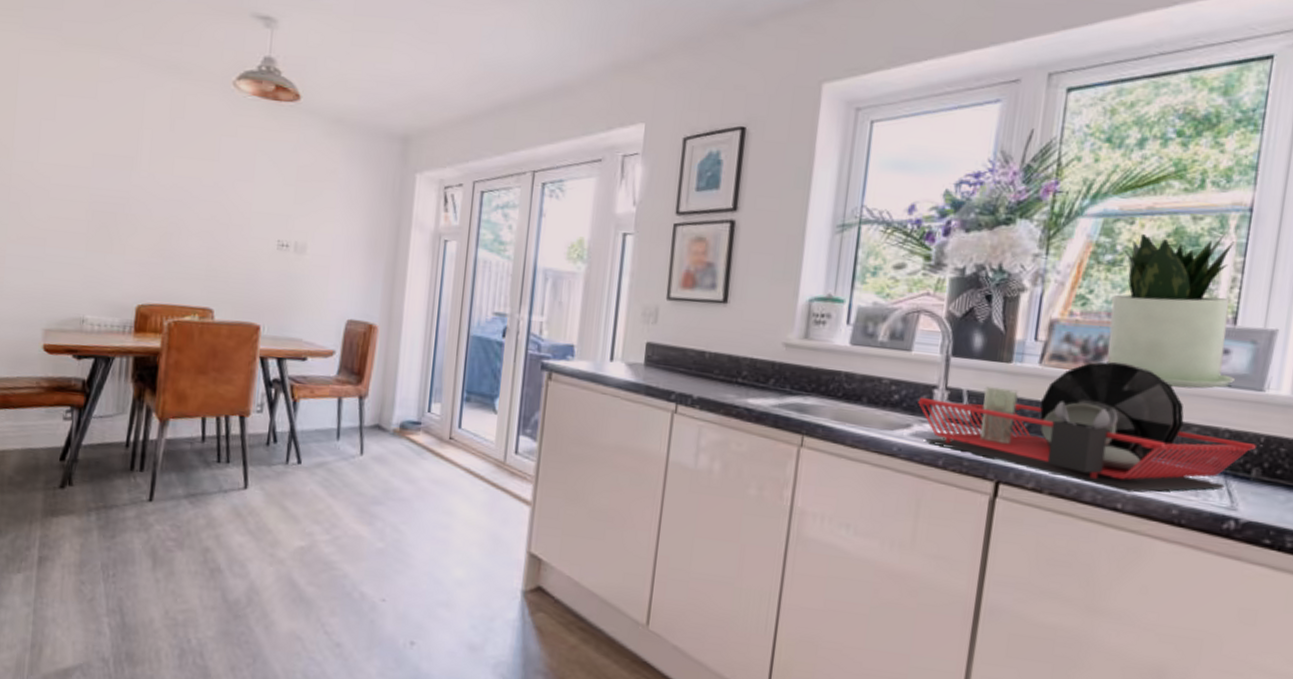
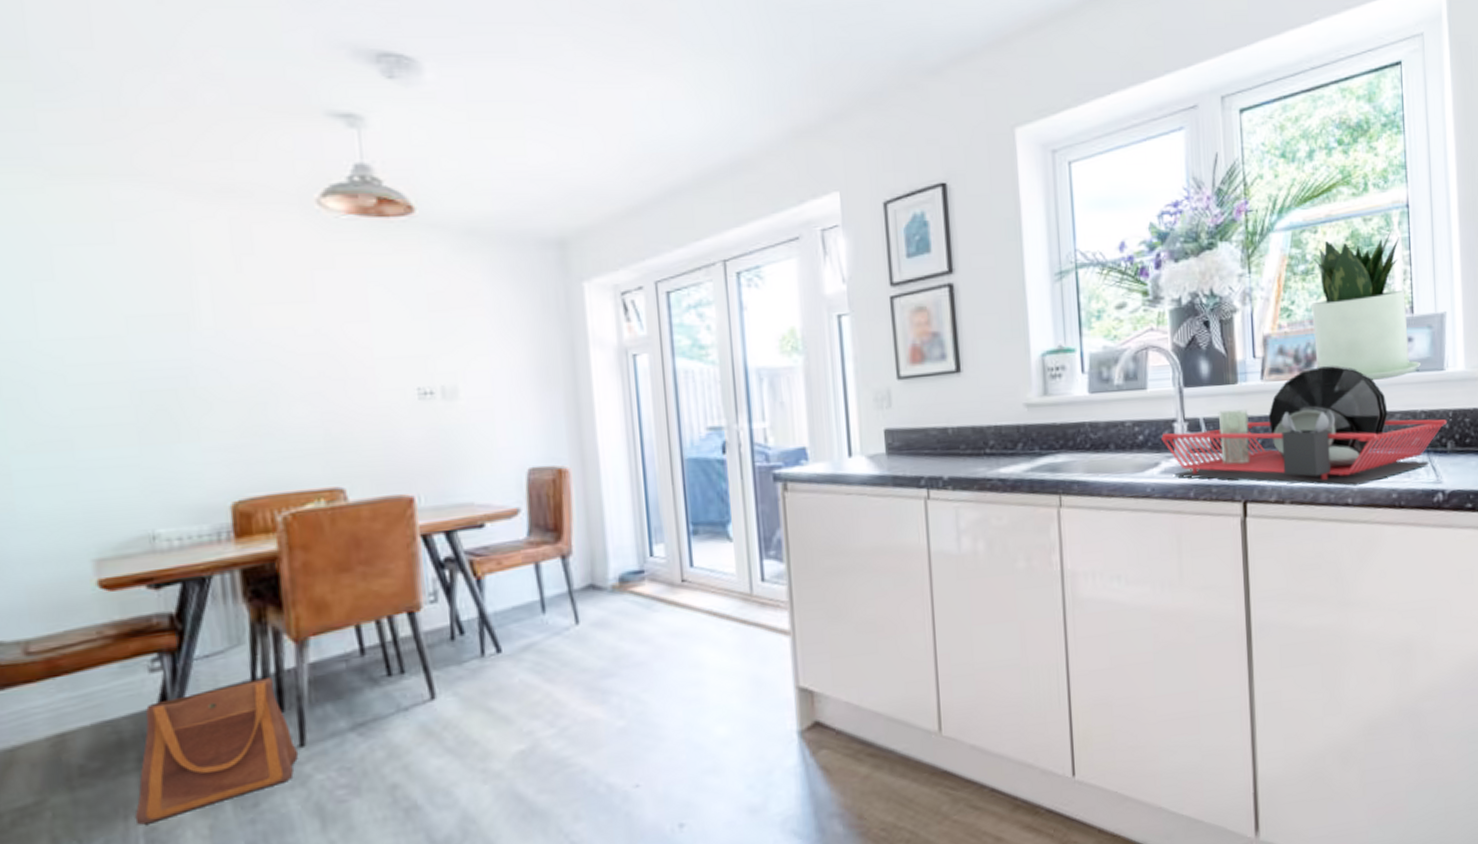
shopping bag: none [36,442,148,531] -> present [134,677,299,825]

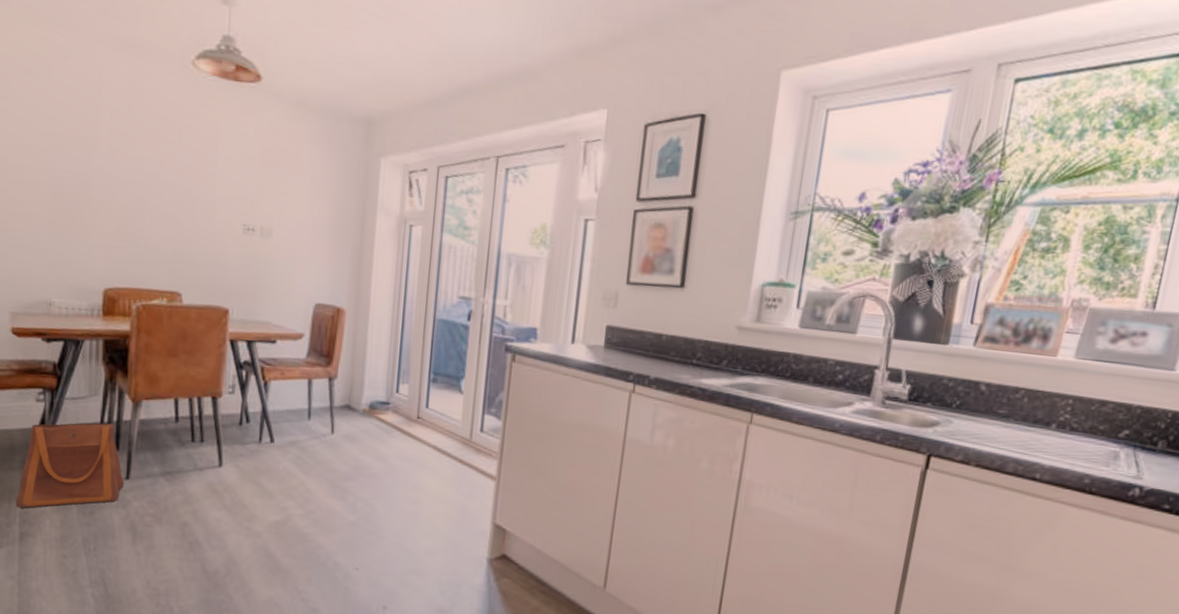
dish rack: present [1161,366,1447,487] -> none [860,343,1164,464]
planter: present [1311,229,1422,380] -> none [1035,221,1161,369]

